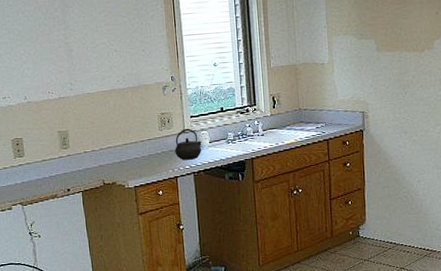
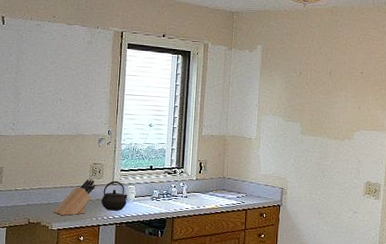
knife block: none [127,130,167,172] -> present [53,179,96,216]

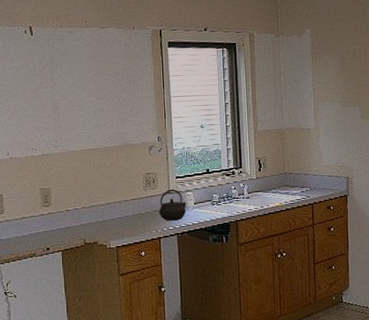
knife block: present [53,179,96,216] -> none [110,190,152,232]

